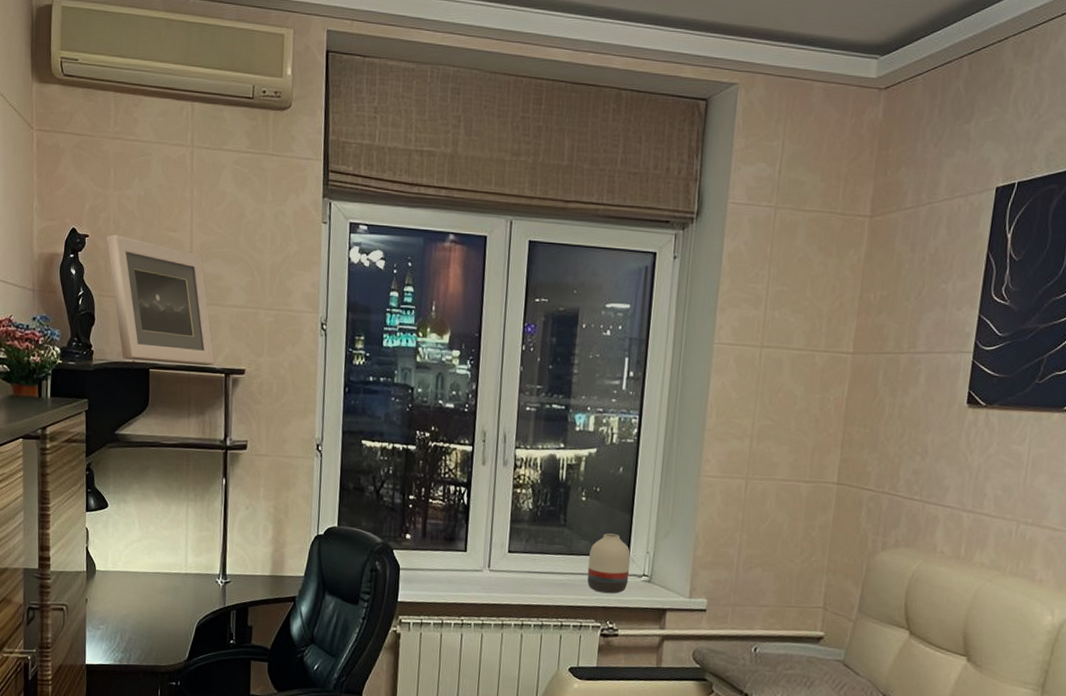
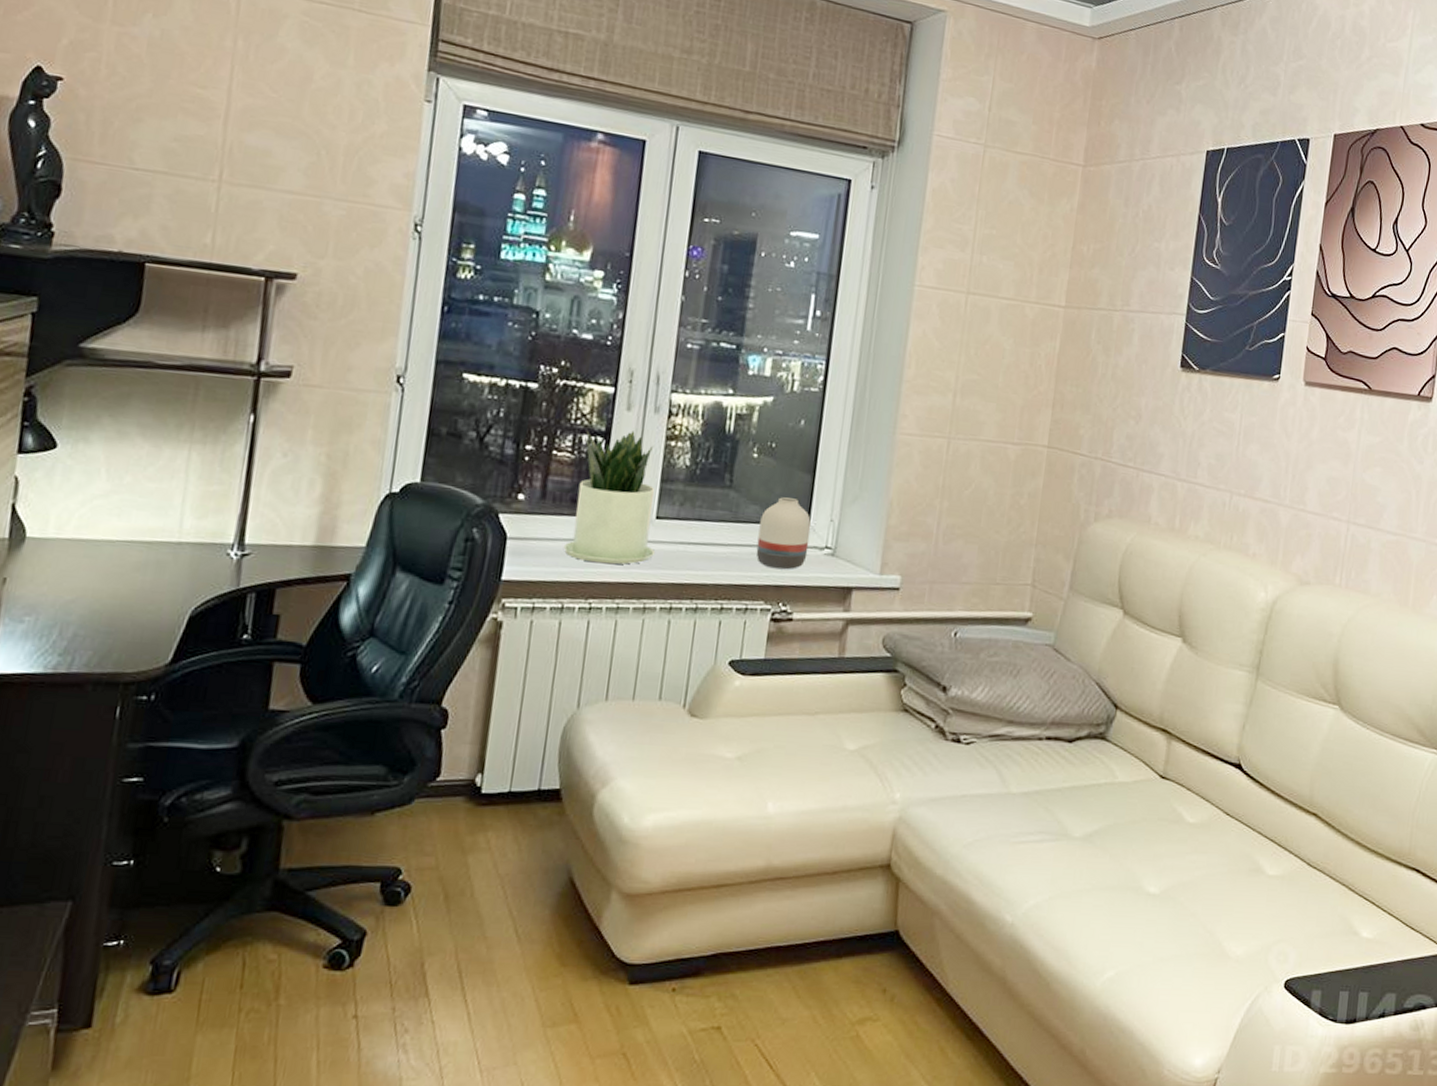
picture frame: present [107,235,215,366] -> none [92,81,252,265]
planter: none [440,481,509,590] -> present [563,430,656,565]

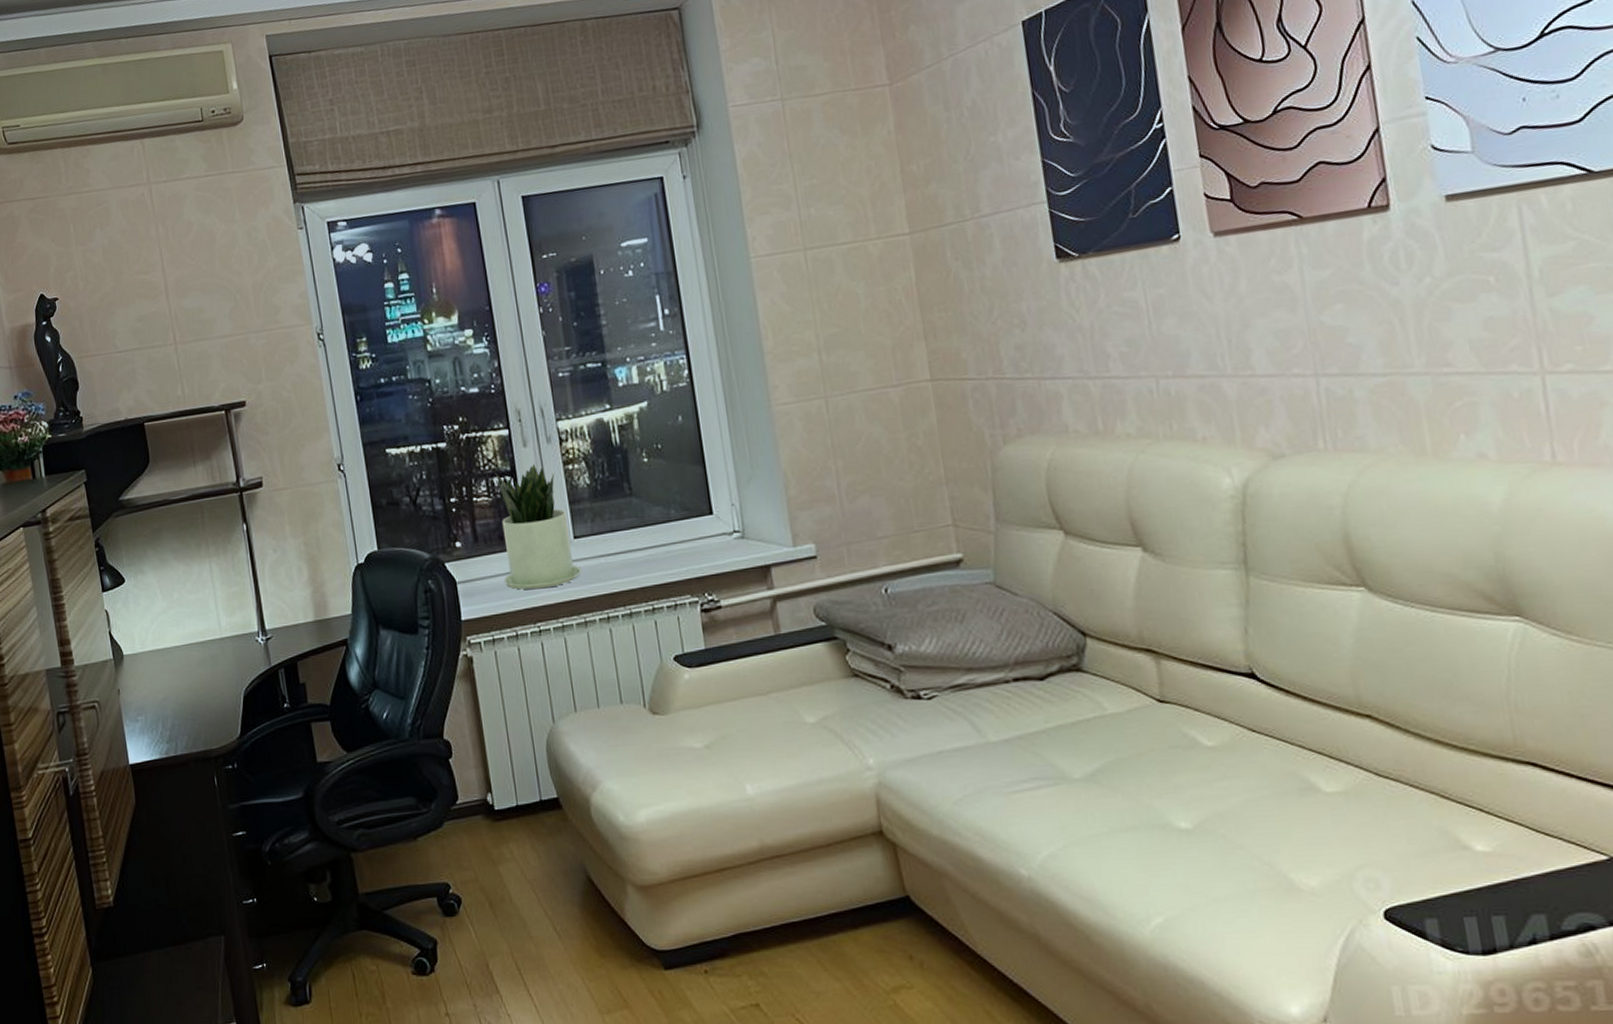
vase: present [756,497,812,570] -> none [666,491,719,563]

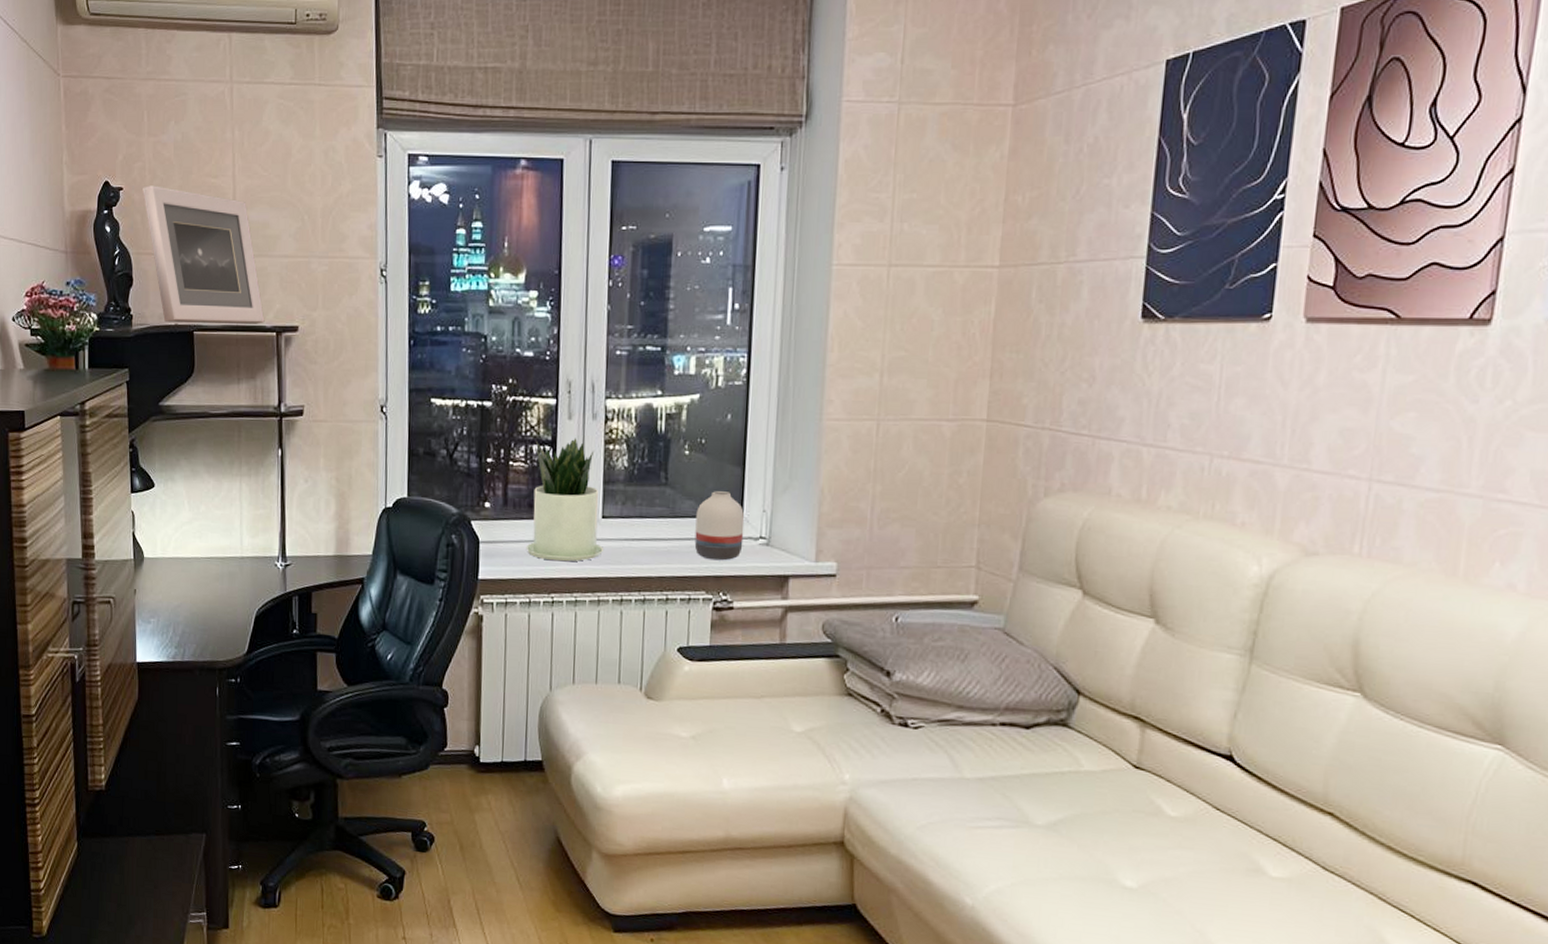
picture frame: none [77,290,212,418] -> present [142,186,265,324]
vase: none [666,491,719,563] -> present [694,491,745,561]

